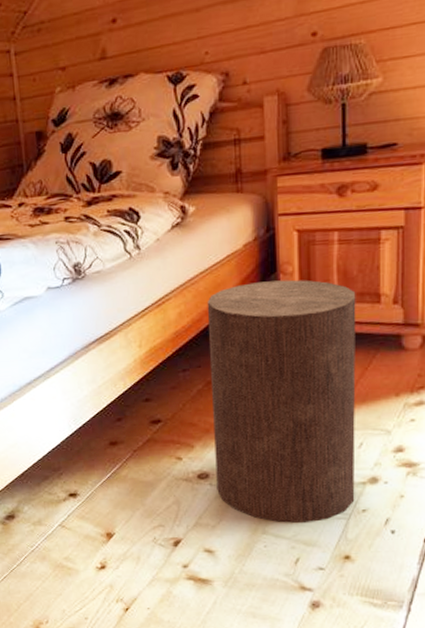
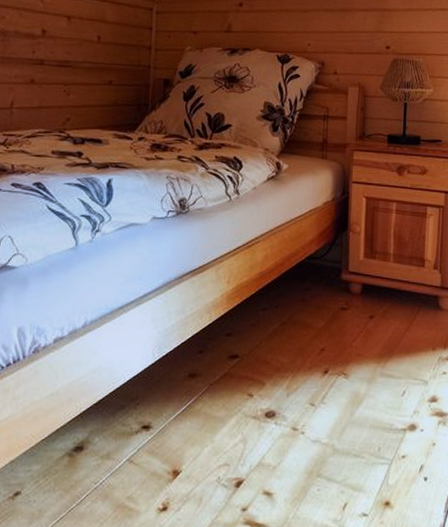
stool: present [207,279,356,523] -> none [281,236,407,466]

